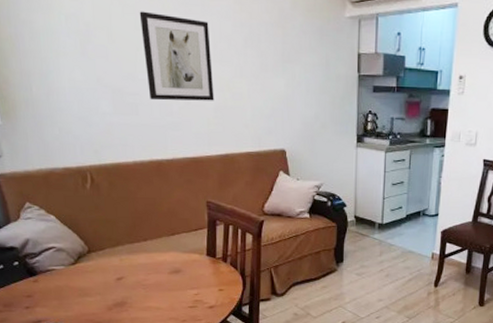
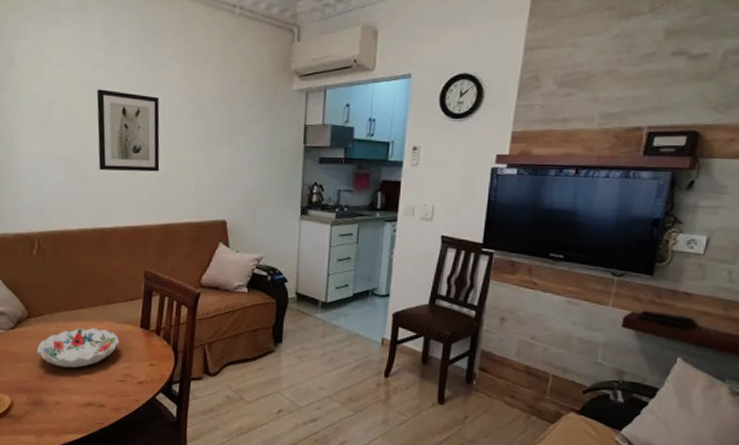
decorative bowl: none [102,258,187,298] -> present [37,327,119,368]

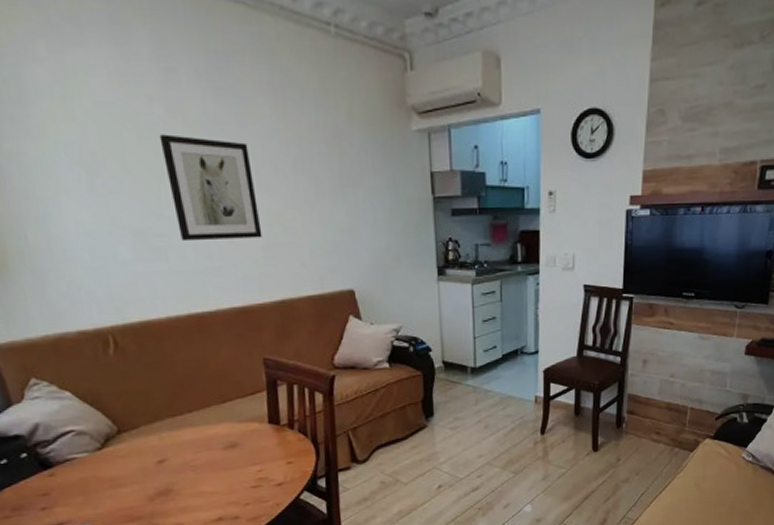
decorative bowl: present [37,327,119,368] -> none [139,432,245,484]

